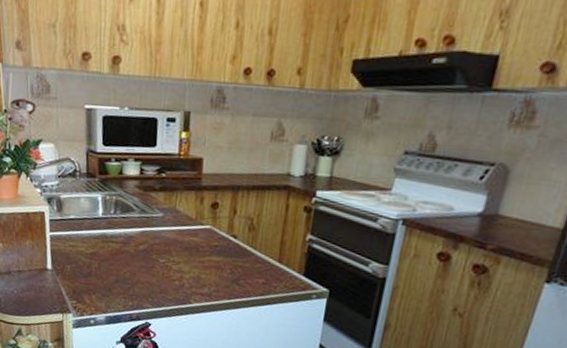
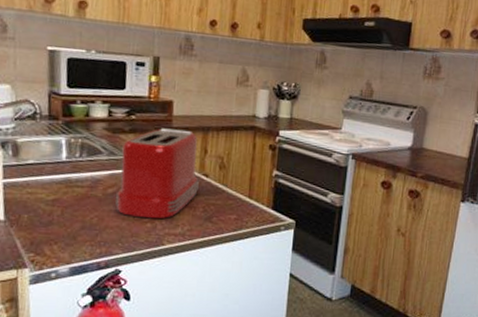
toaster: none [145,186,227,278] -> present [115,128,199,219]

